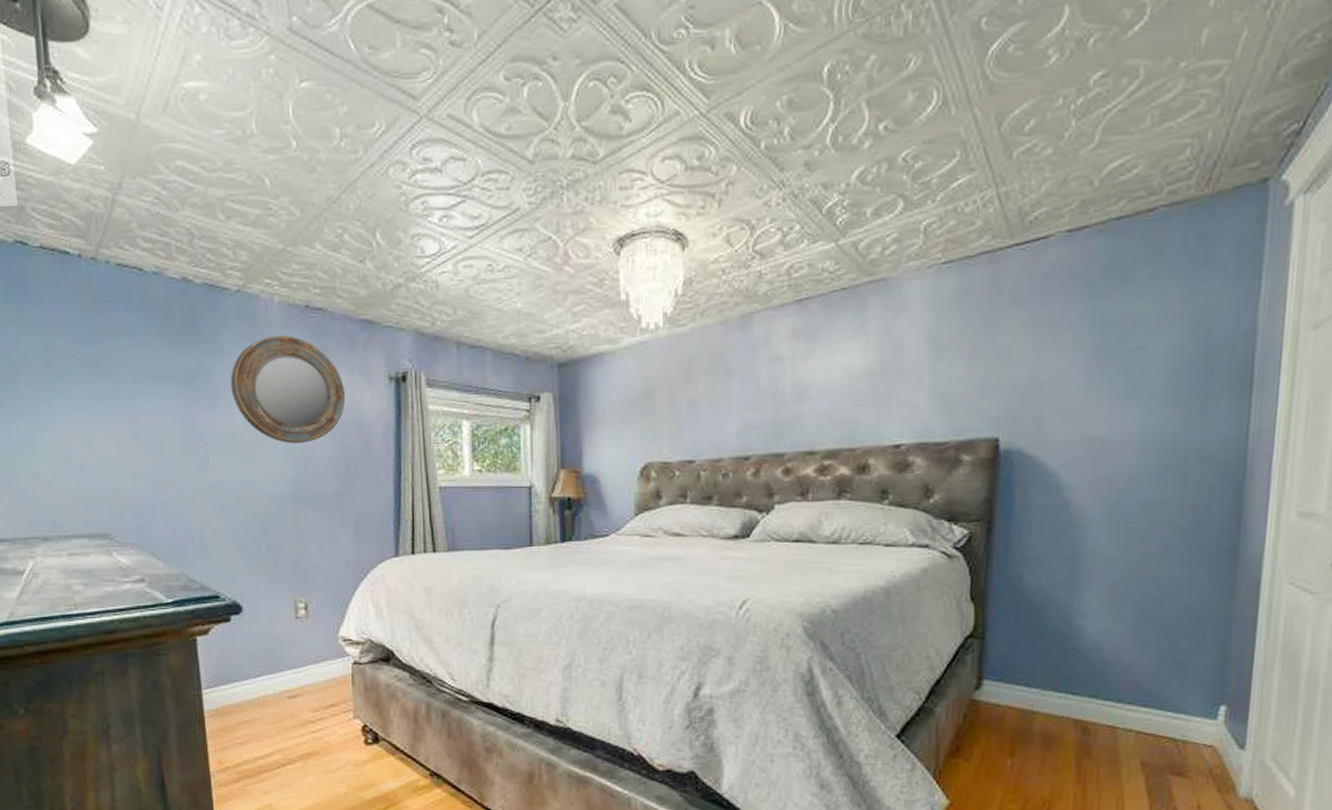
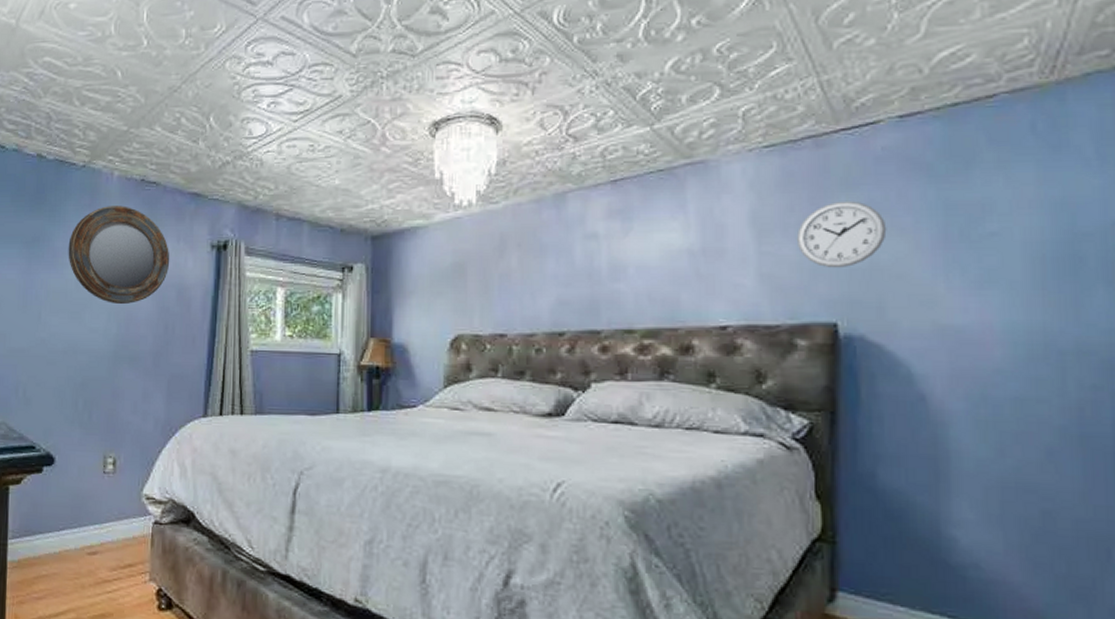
wall clock: none [967,317,1049,385] -> present [796,200,887,269]

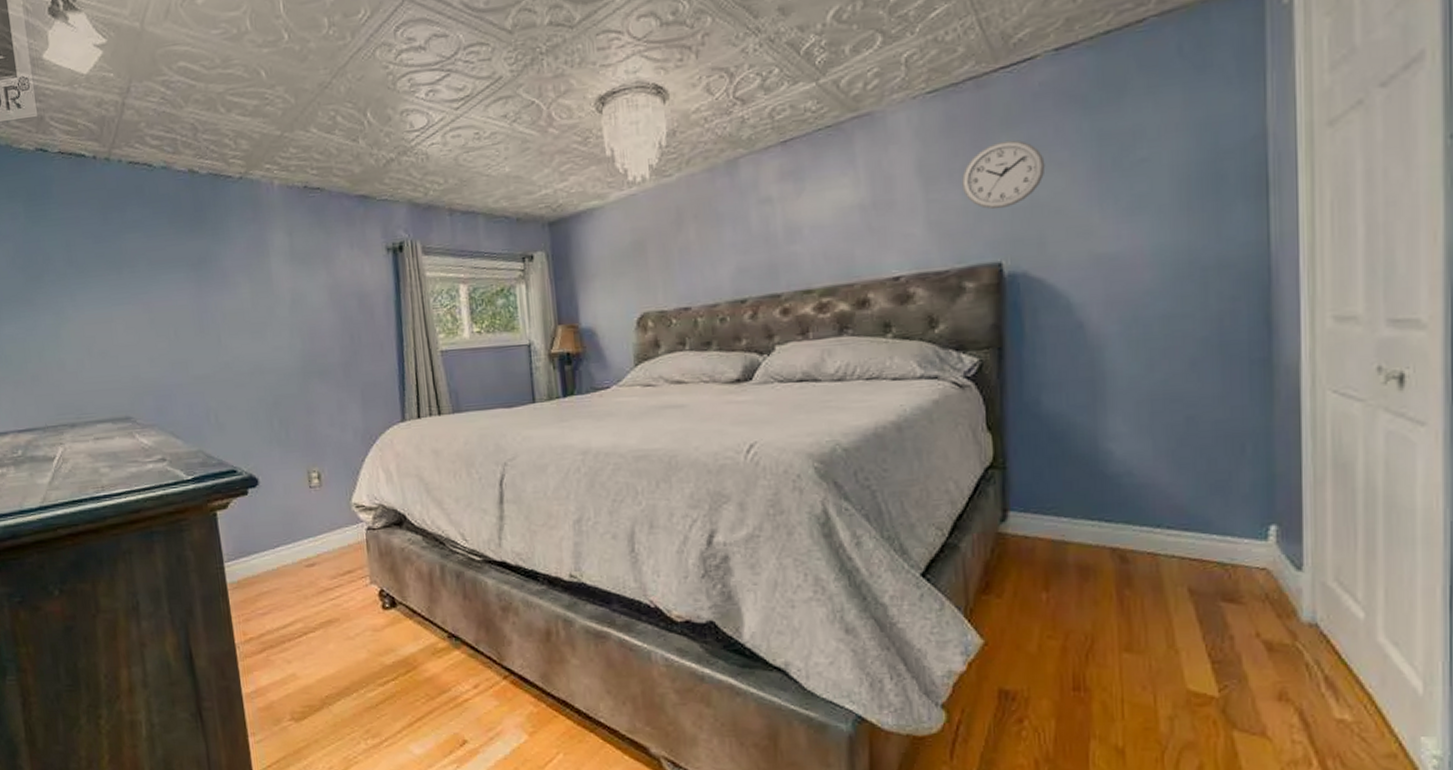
home mirror: present [68,206,170,305] -> none [237,216,346,320]

